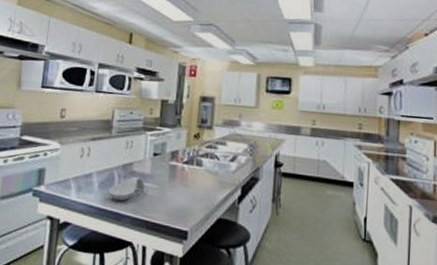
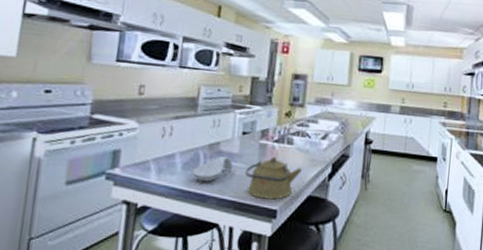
kettle: none [156,177,213,221] -> present [244,156,303,200]

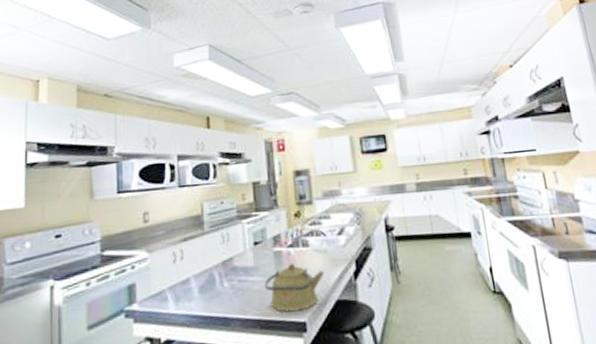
spoon rest: present [192,156,233,182] -> none [210,272,251,304]

